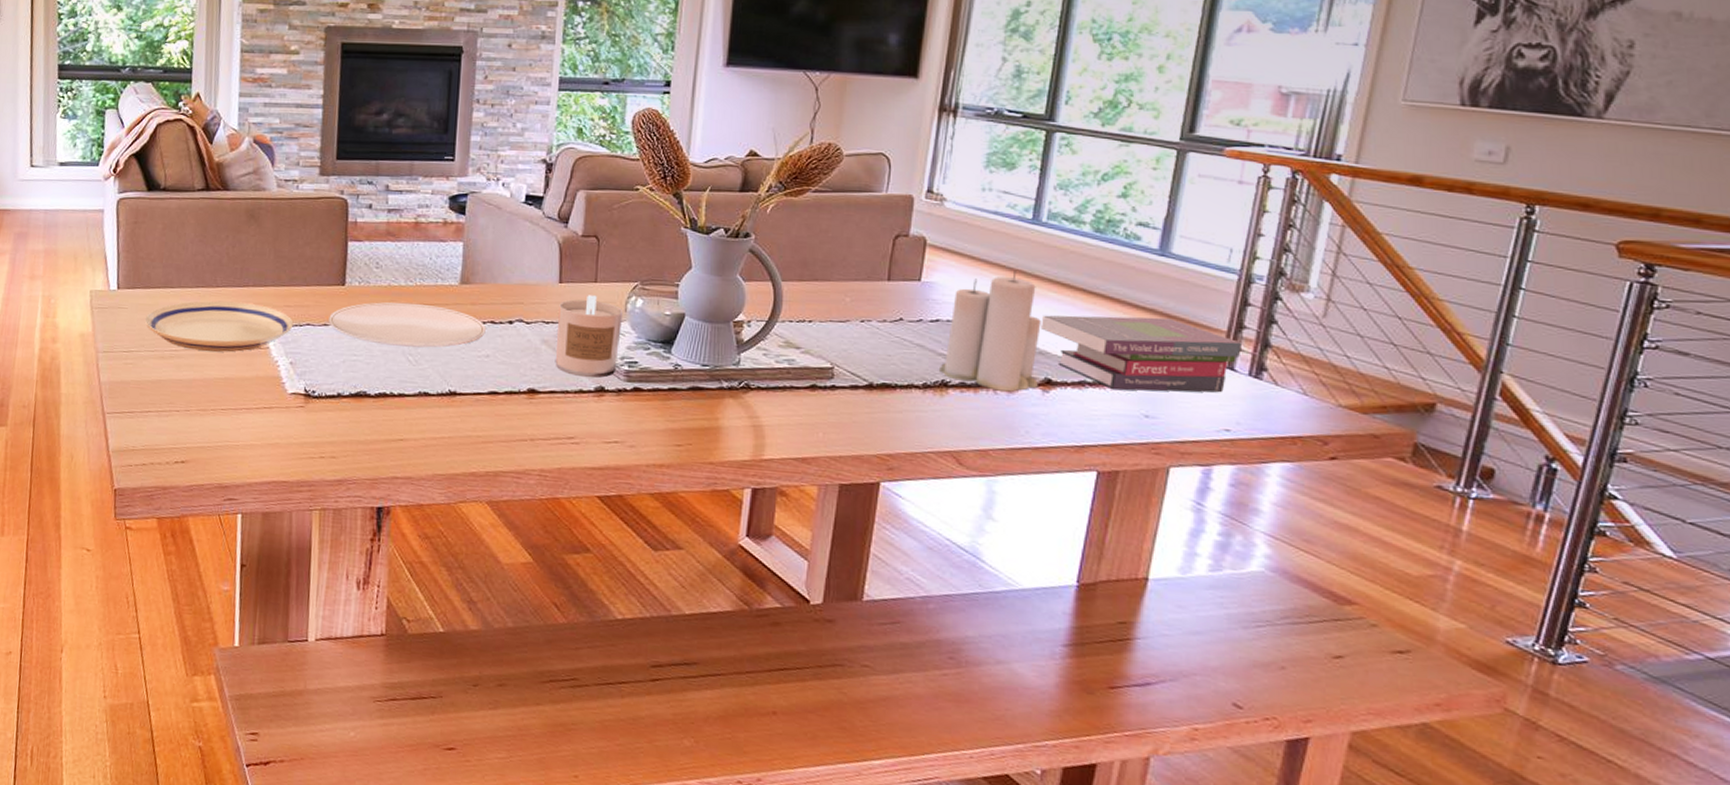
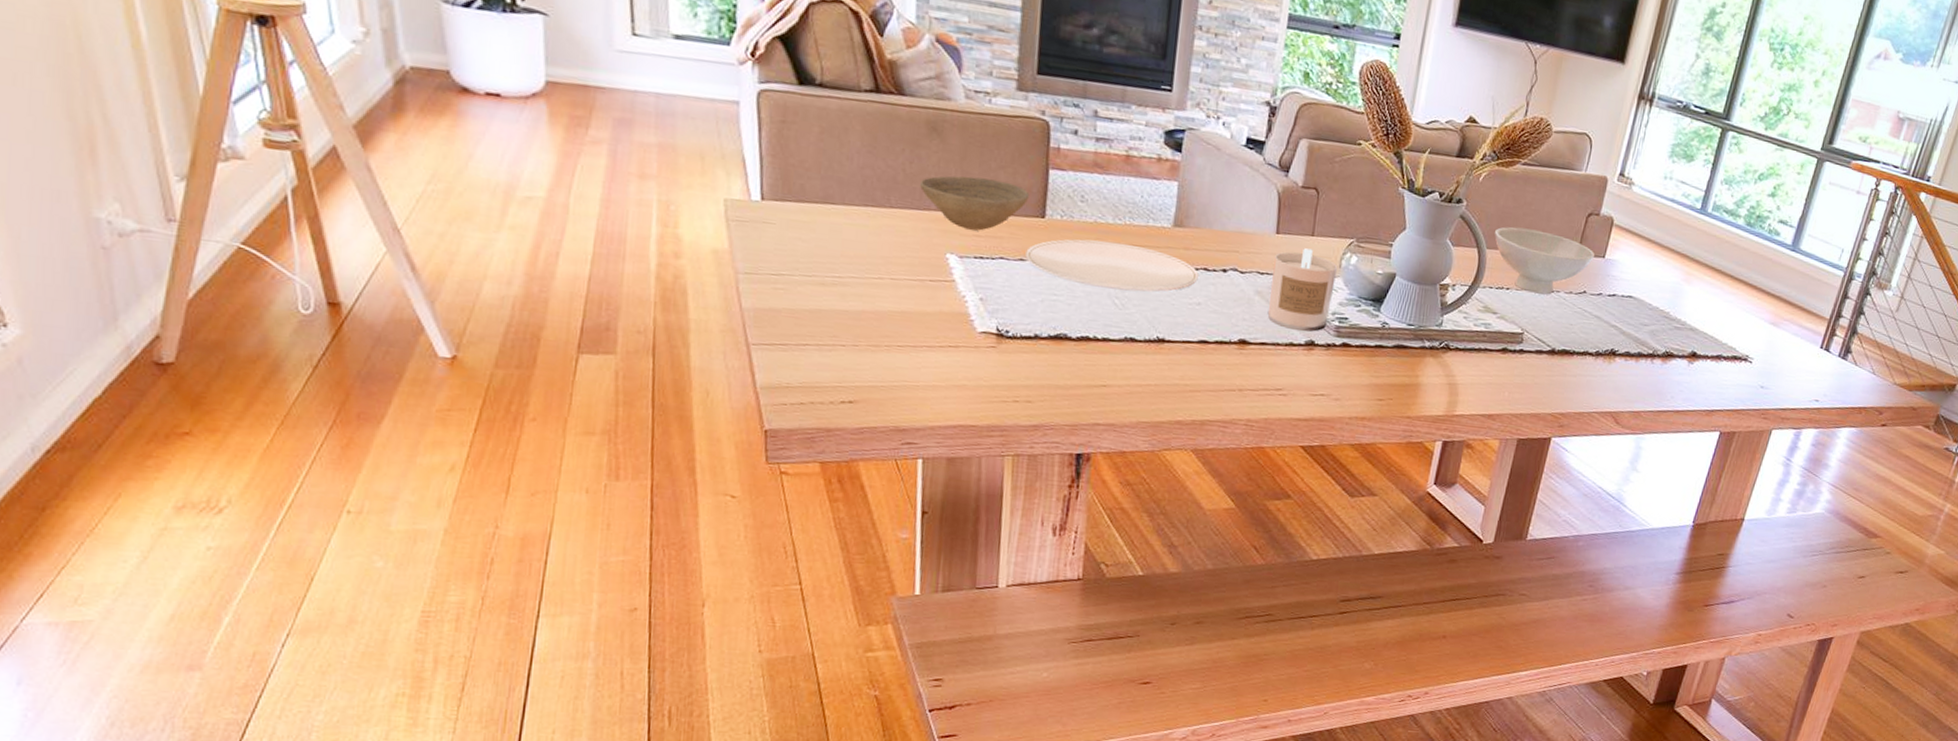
plate: present [144,301,294,352] -> none [798,222,985,283]
bowl: none [240,254,332,302] -> present [919,175,1030,231]
bowl: none [788,256,908,325] -> present [1494,227,1594,295]
candle: present [938,270,1041,392] -> none [1609,254,1696,362]
books: present [1041,315,1243,393] -> none [1694,296,1839,370]

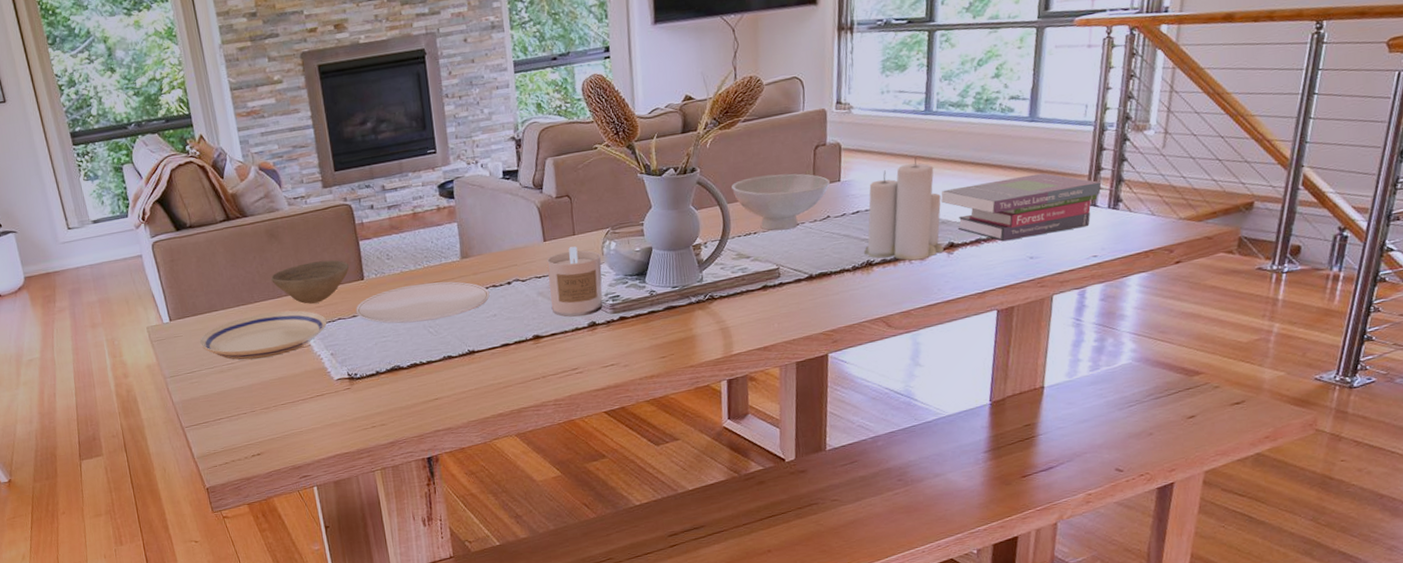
plate: none [798,222,985,283] -> present [199,310,328,360]
candle: none [1609,254,1696,362] -> present [863,157,944,261]
books: none [1694,296,1839,370] -> present [941,173,1102,242]

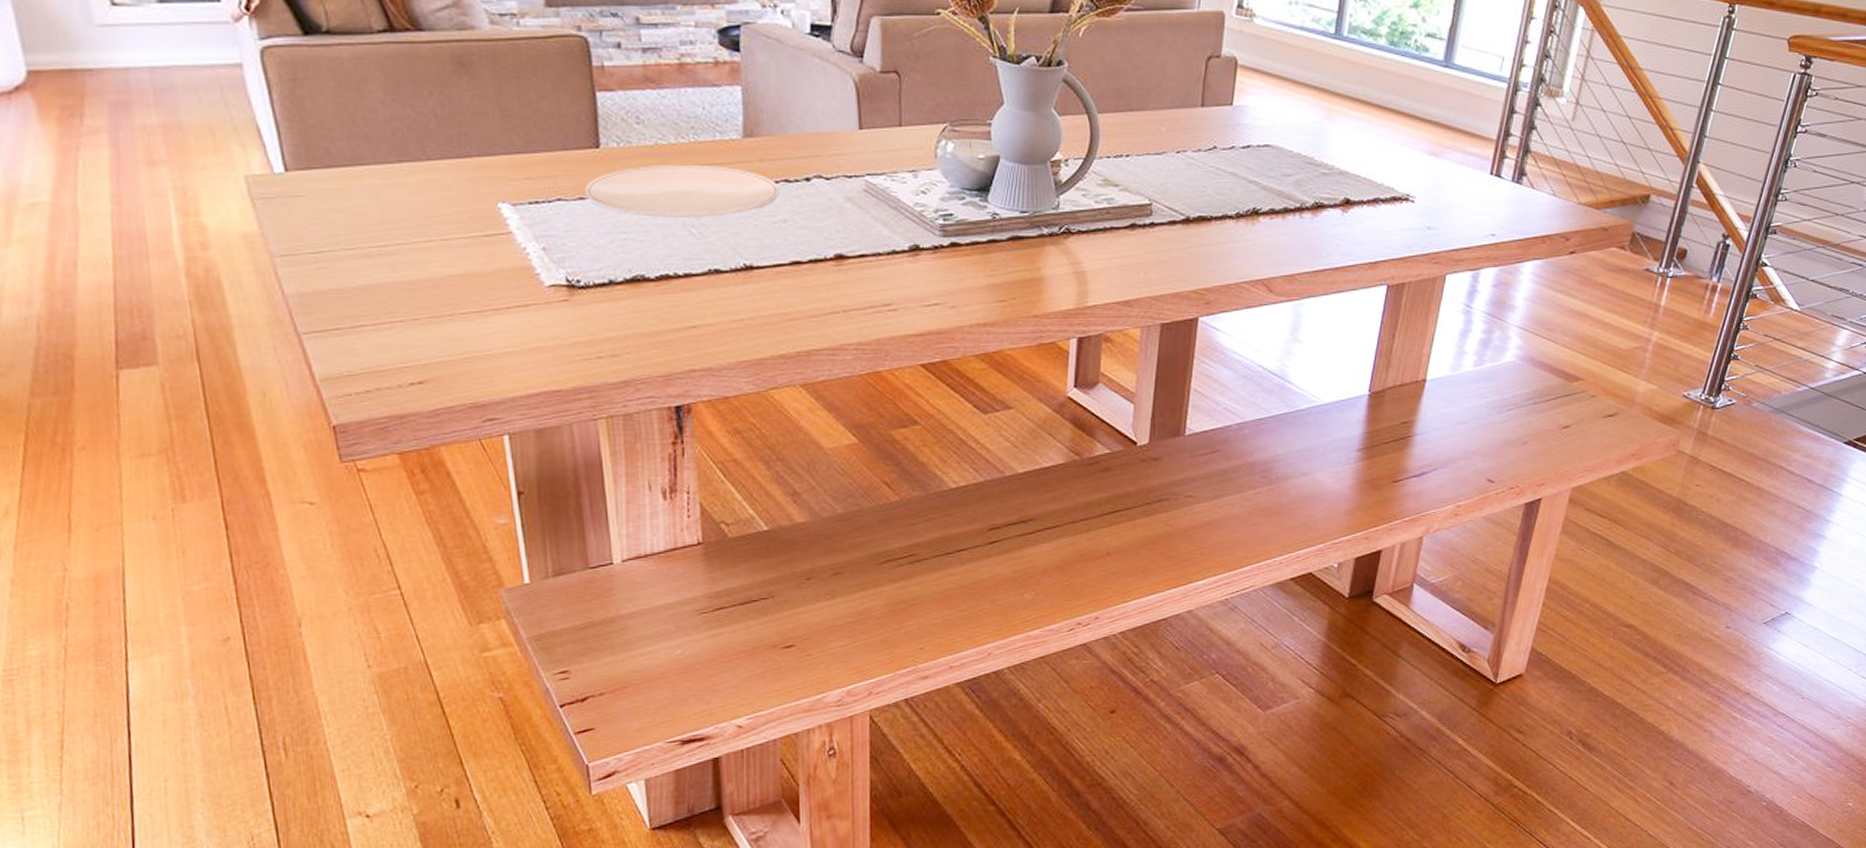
plate: present [199,310,328,360] -> none [333,178,540,243]
bowl: present [270,260,350,304] -> none [455,112,579,172]
candle: present [547,246,603,318] -> none [861,141,934,237]
bowl: present [731,173,830,231] -> none [1103,84,1220,156]
candle: present [863,157,944,261] -> none [1250,89,1342,215]
books: present [941,173,1102,242] -> none [1341,130,1509,205]

